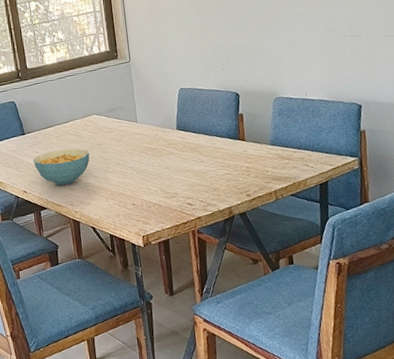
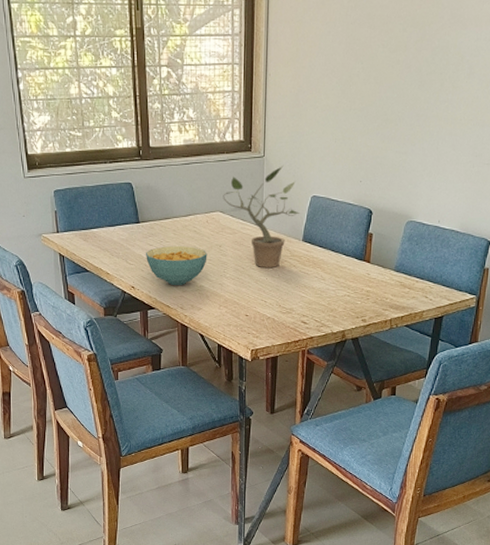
potted plant: none [97,67,170,159] -> present [223,166,299,269]

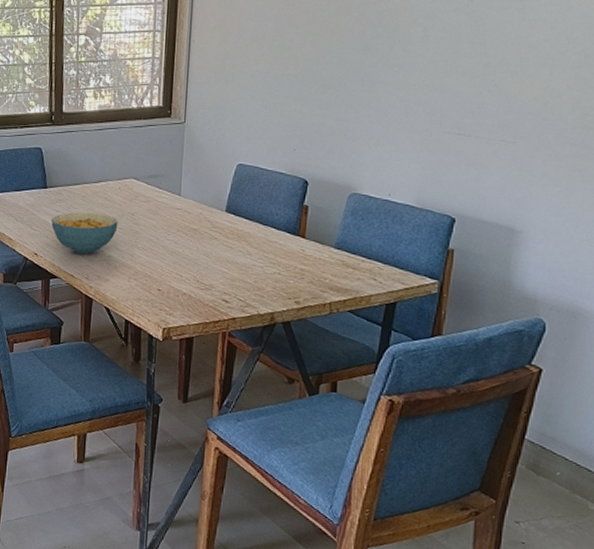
potted plant: present [223,166,299,269] -> none [138,132,223,240]

